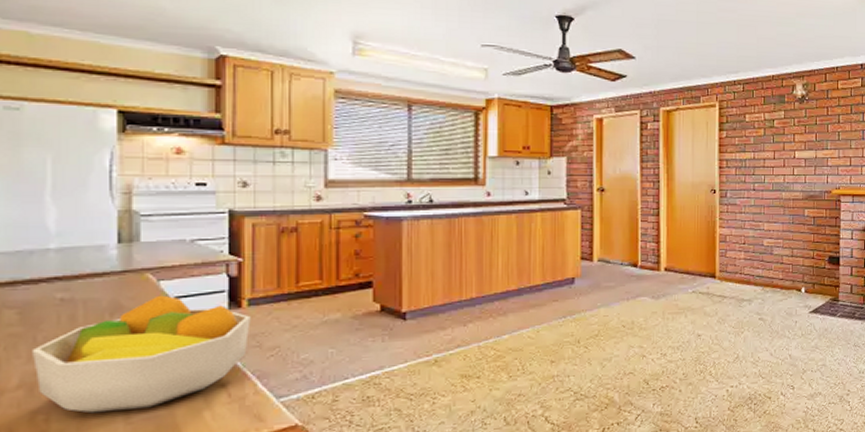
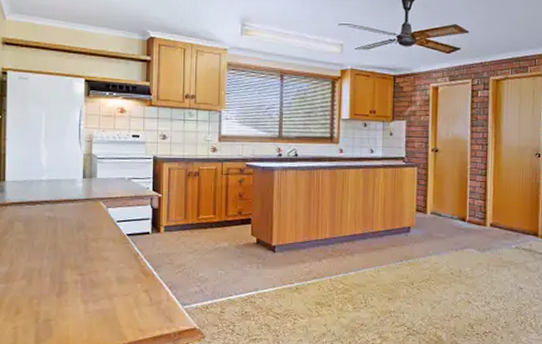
fruit bowl: present [33,295,251,414] -> none [31,219,166,303]

